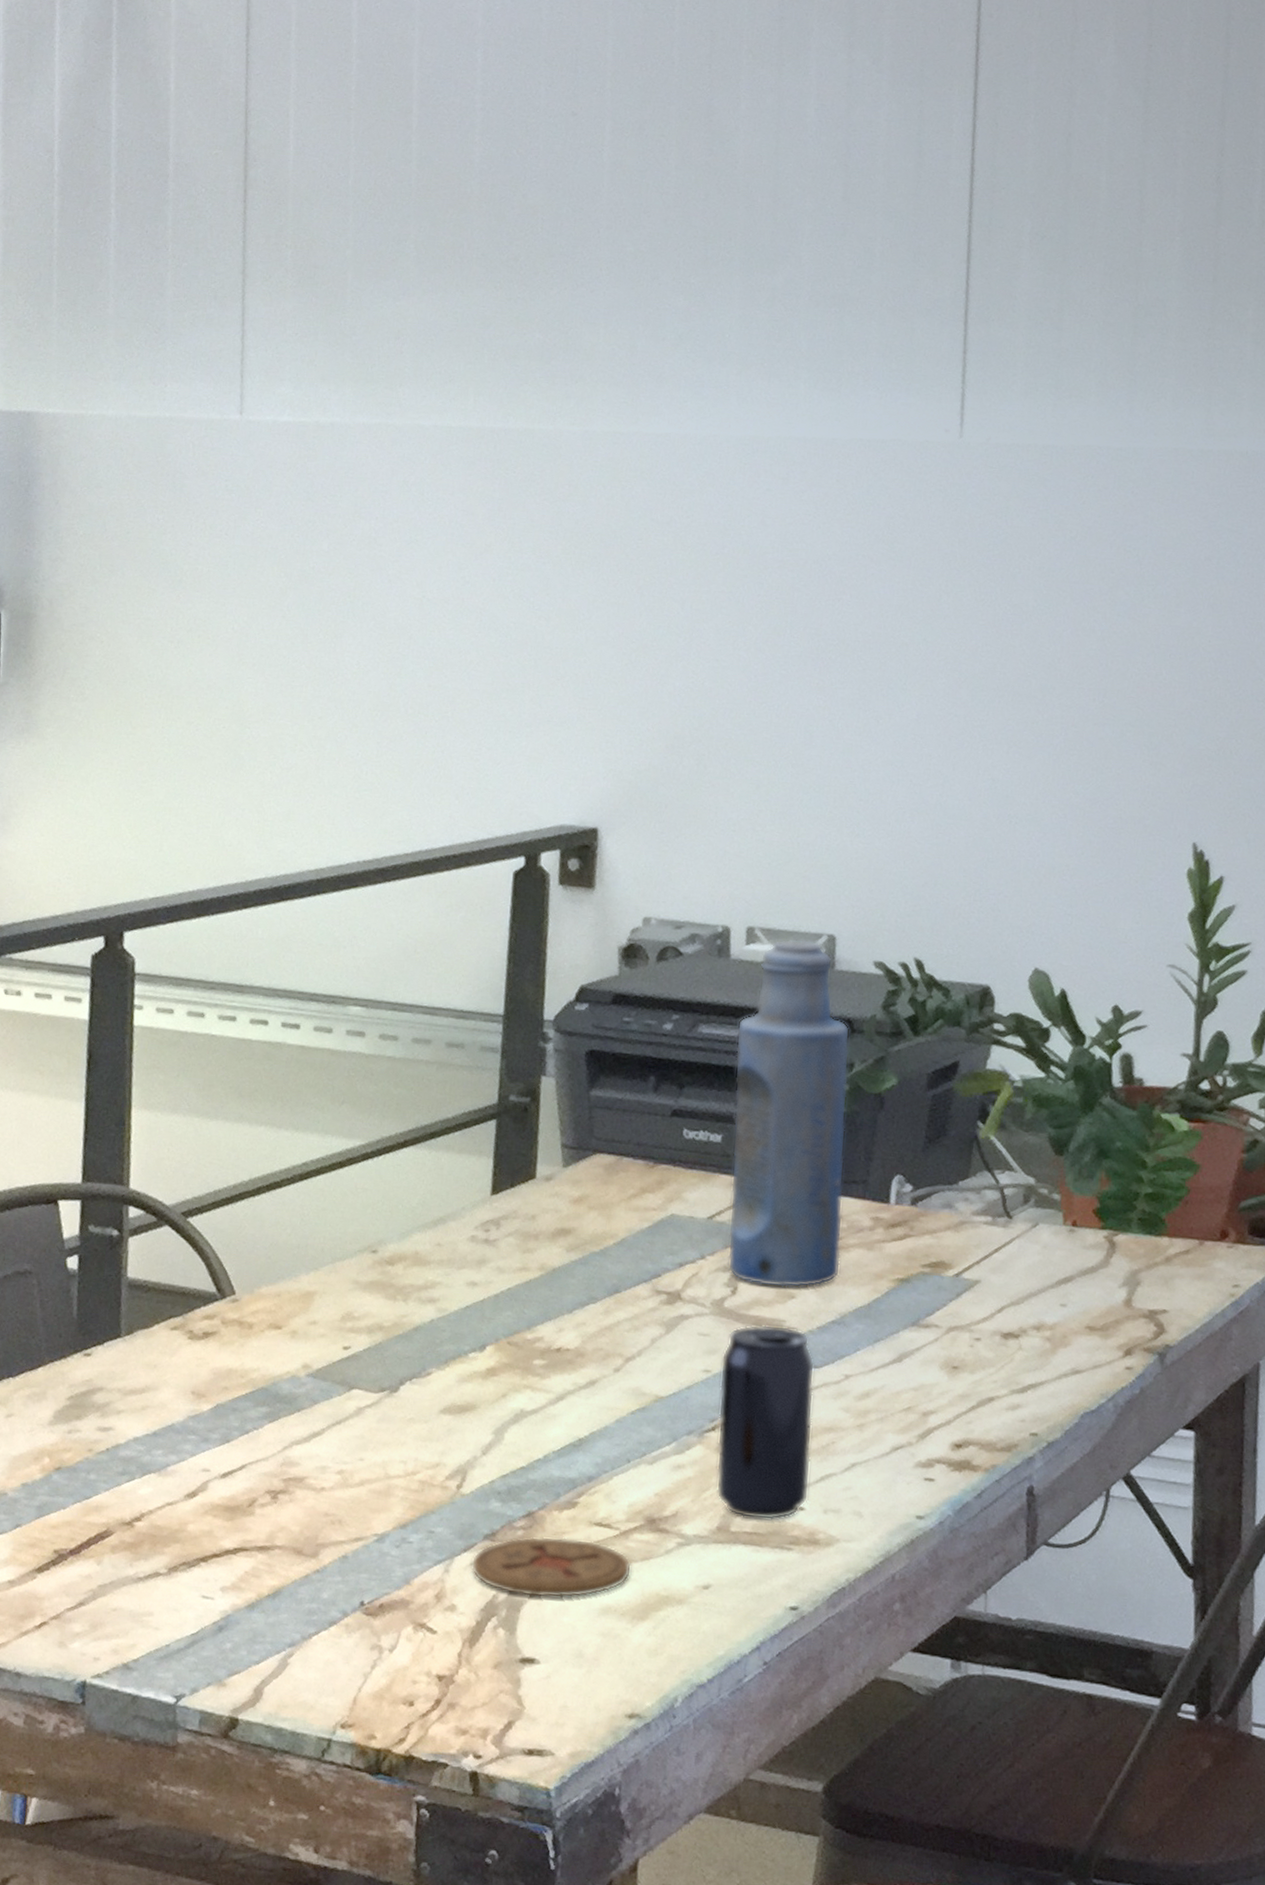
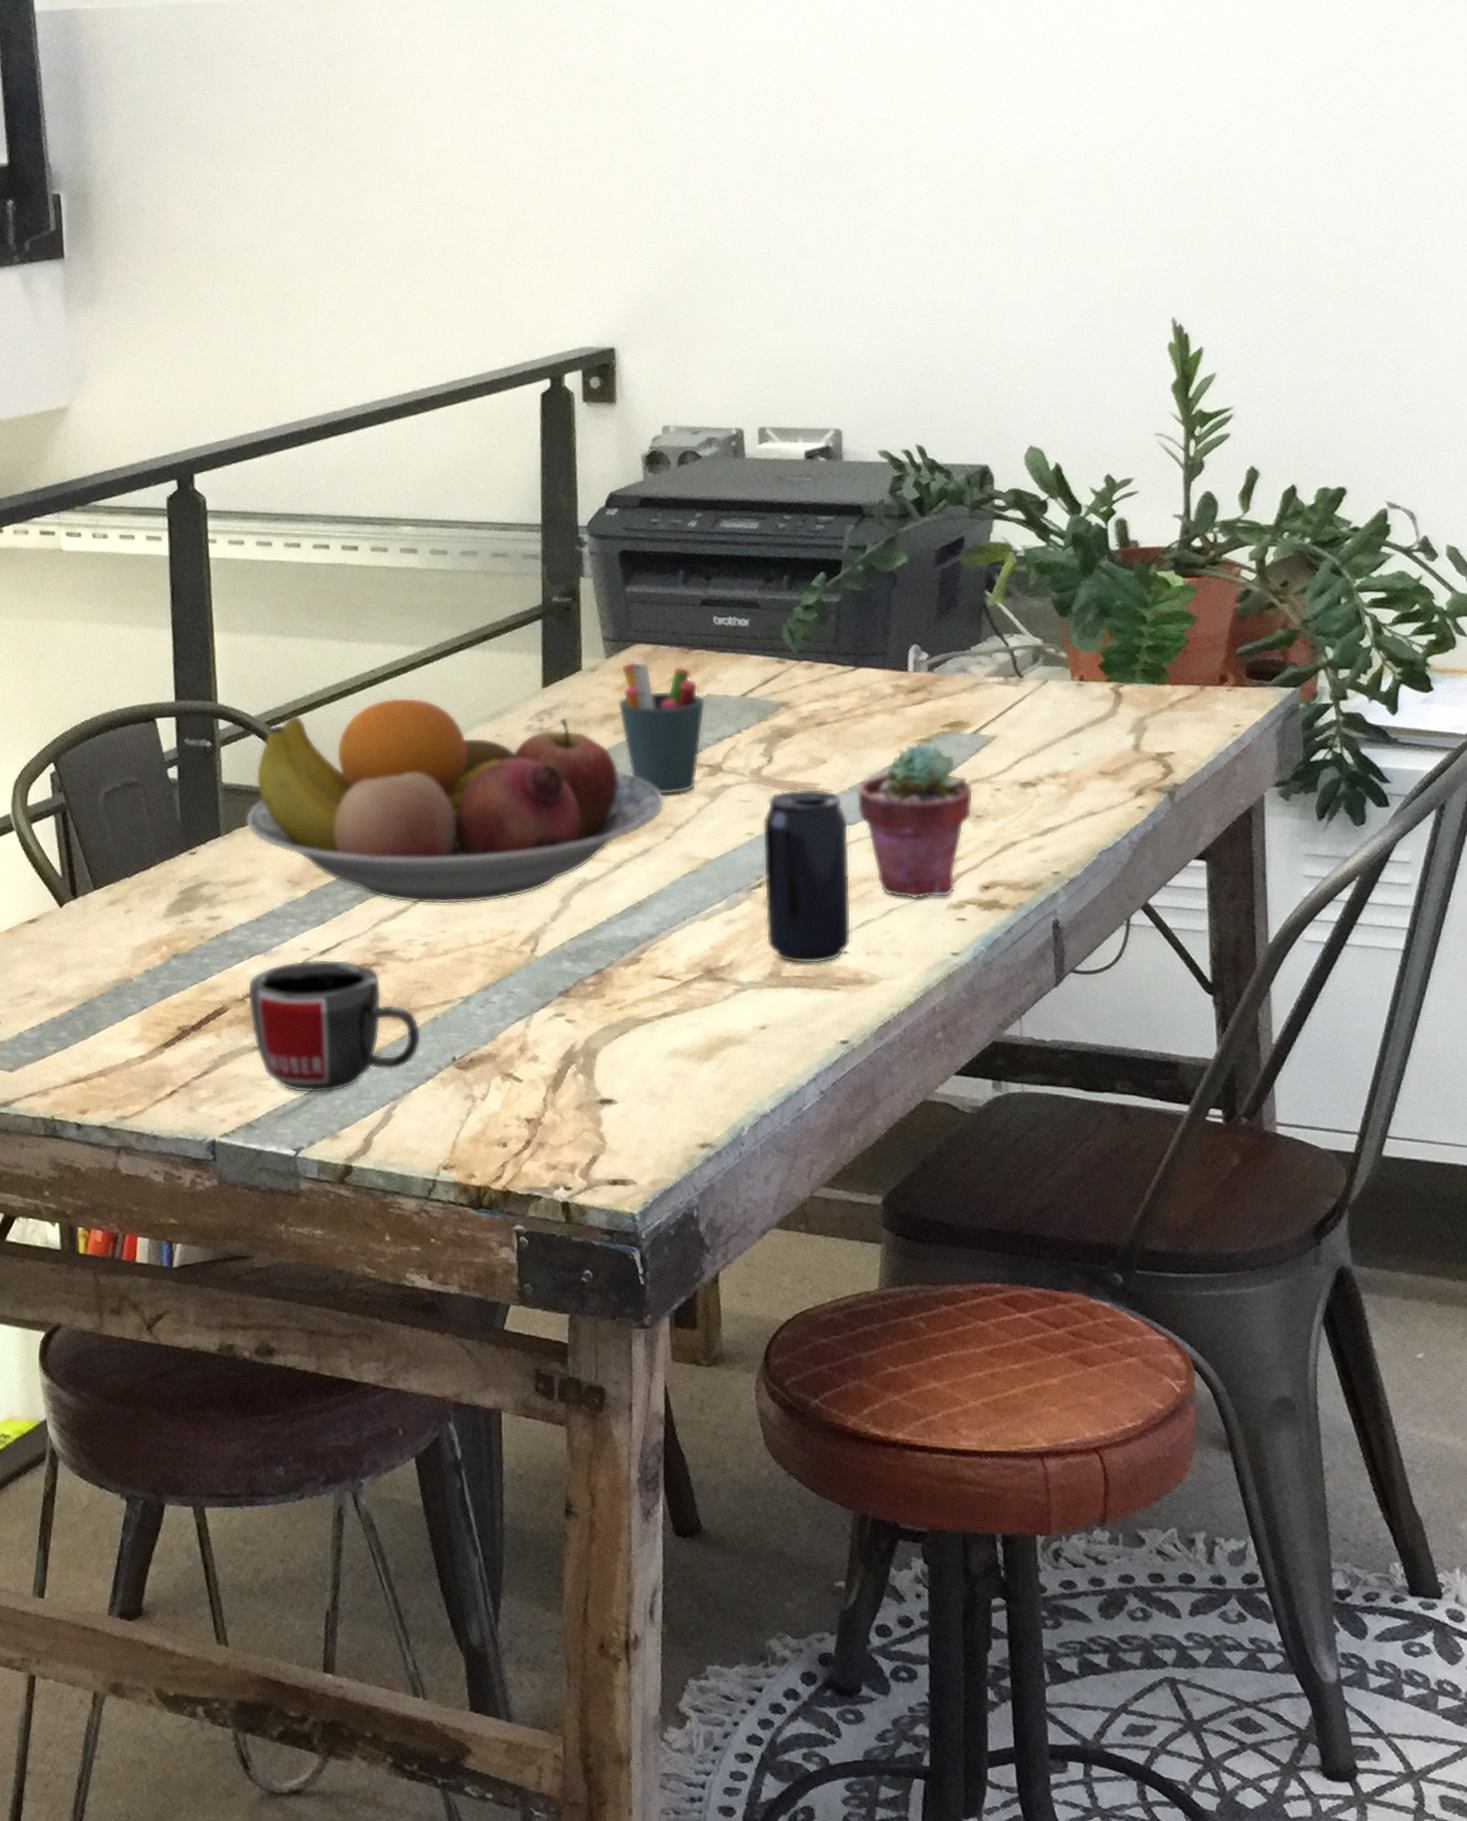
mug: none [135,1482,328,1635] -> present [247,959,422,1094]
fruit bowl: none [149,1194,617,1430] -> present [245,697,665,905]
coaster: present [470,1536,632,1599] -> none [549,990,695,1045]
pen holder: none [572,1172,669,1323] -> present [617,661,706,796]
bottle: present [728,939,850,1288] -> none [756,436,867,755]
potted succulent: none [824,1282,952,1455] -> present [856,743,974,900]

